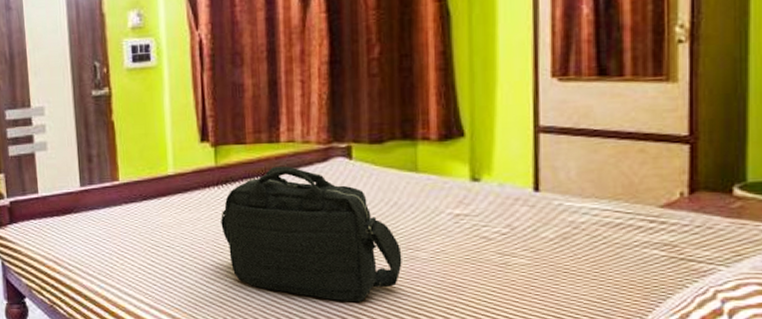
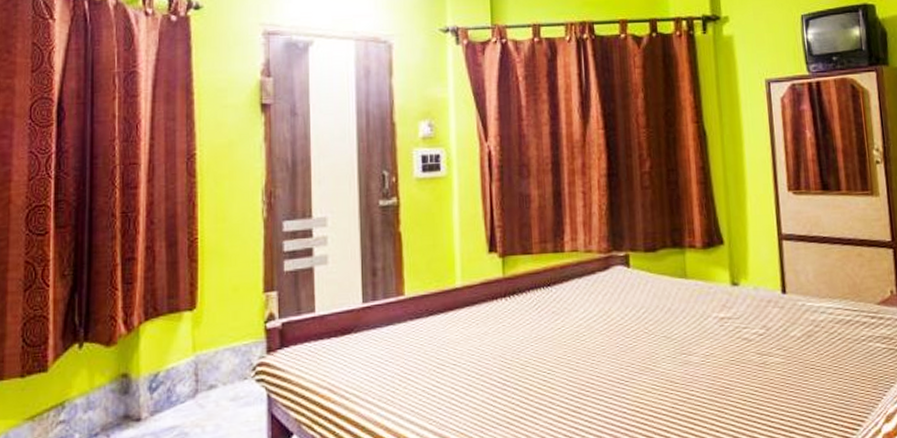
shoulder bag: present [221,166,402,302] -> none [508,276,678,412]

